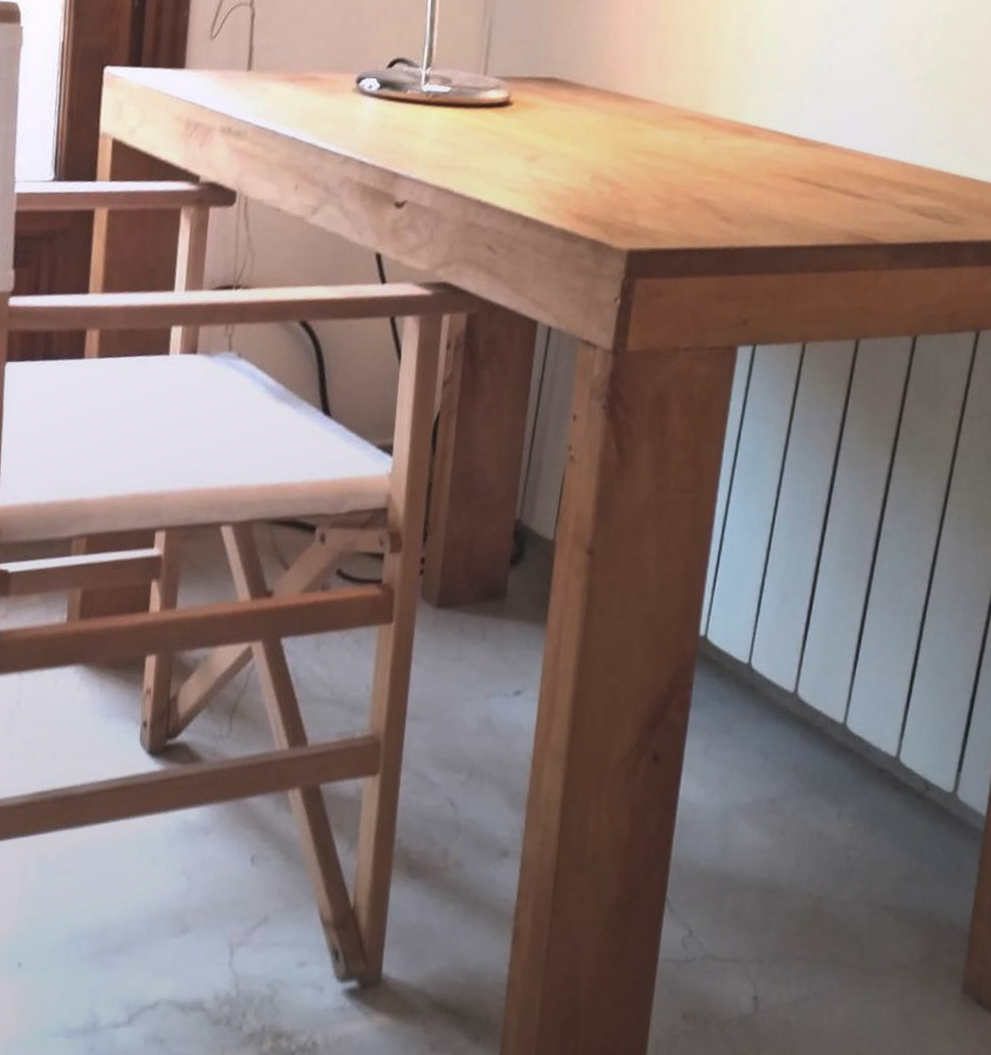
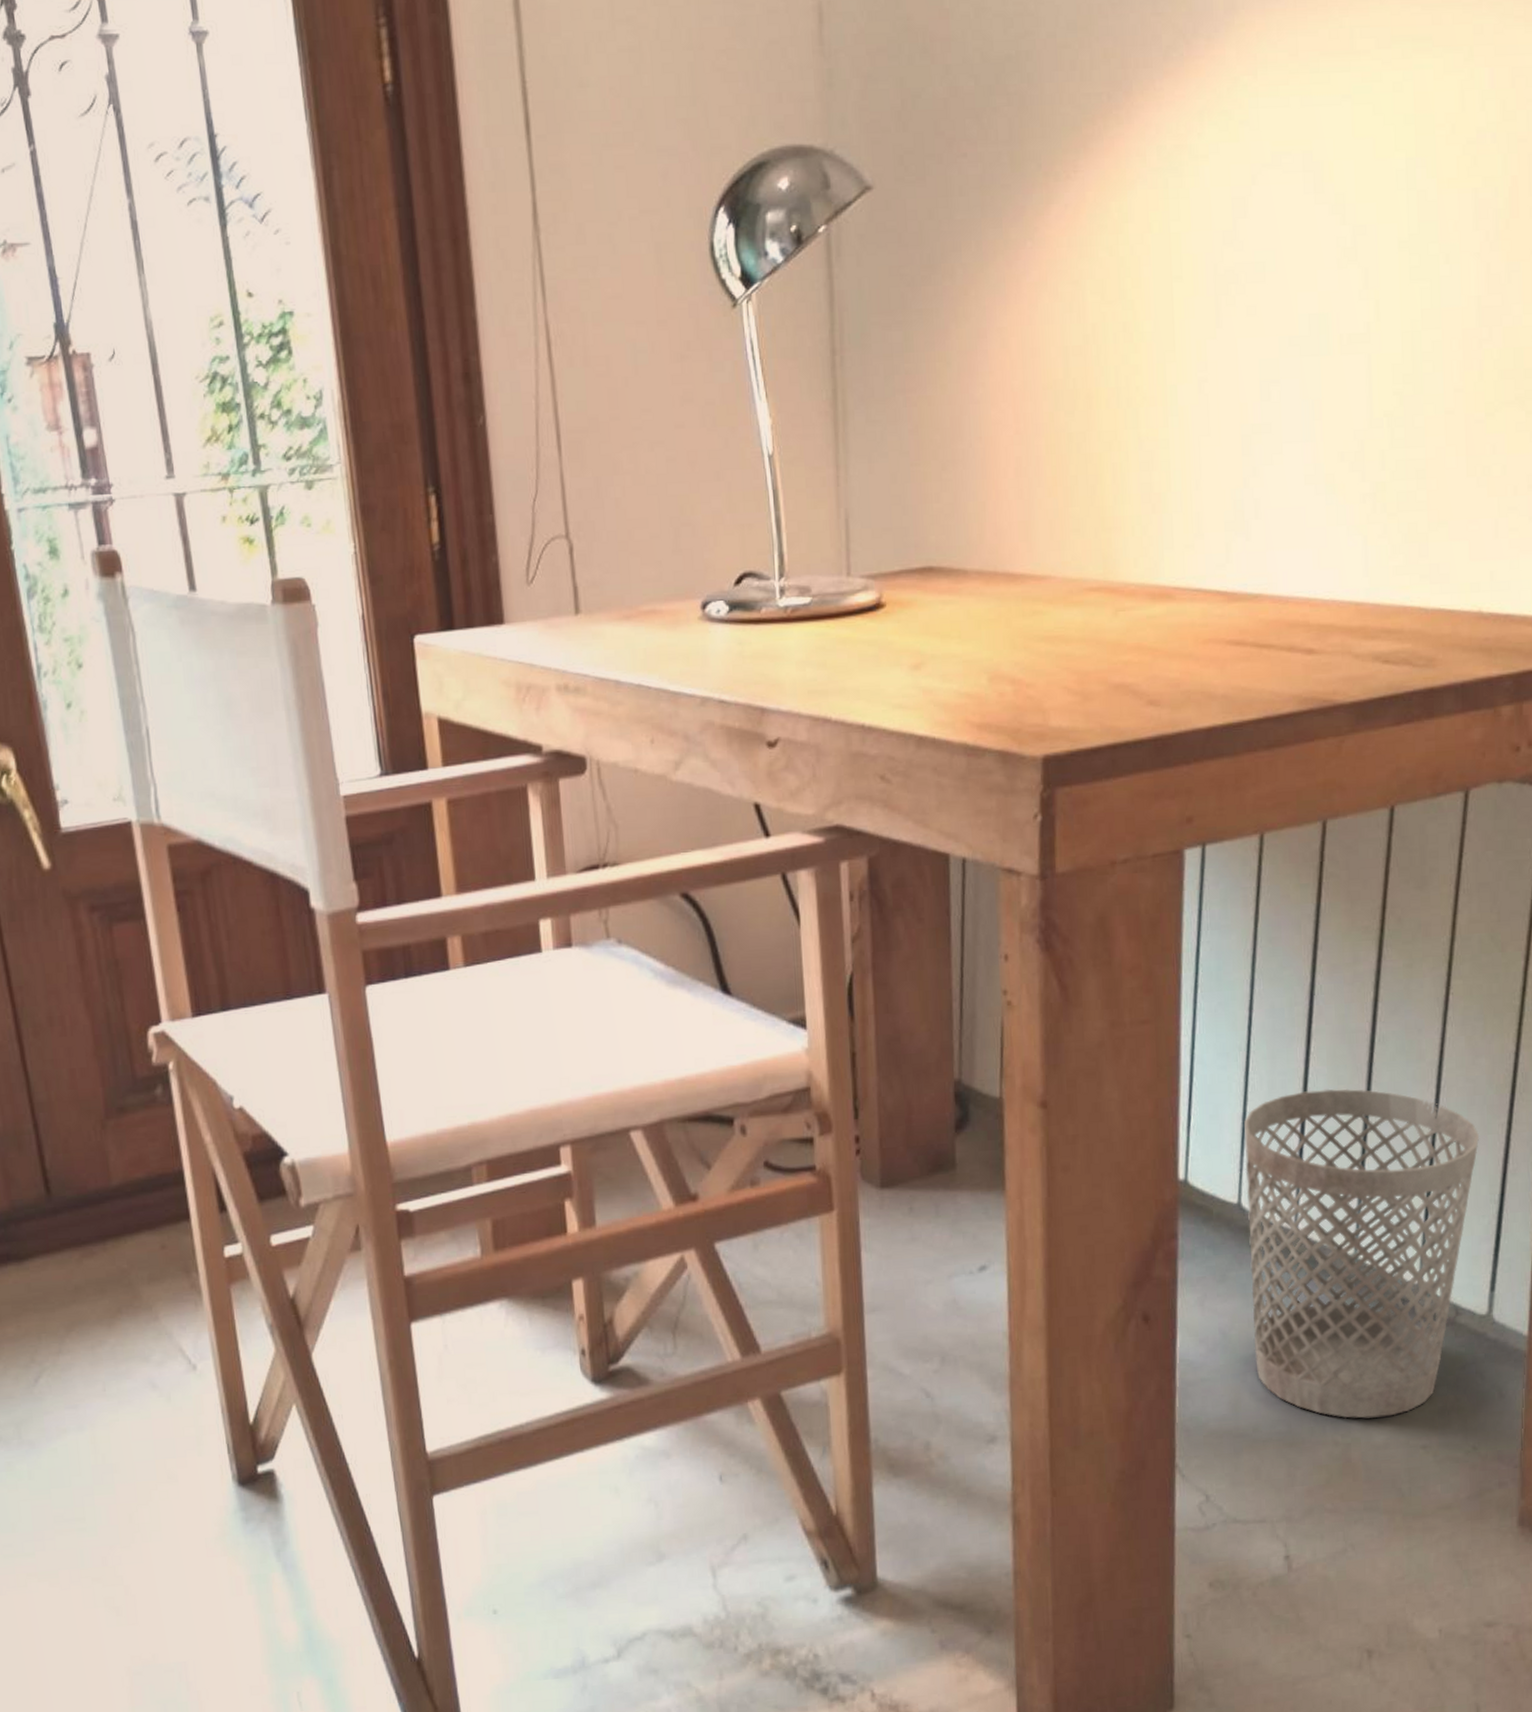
wastebasket: none [747,571,961,876] -> present [1244,1088,1480,1419]

